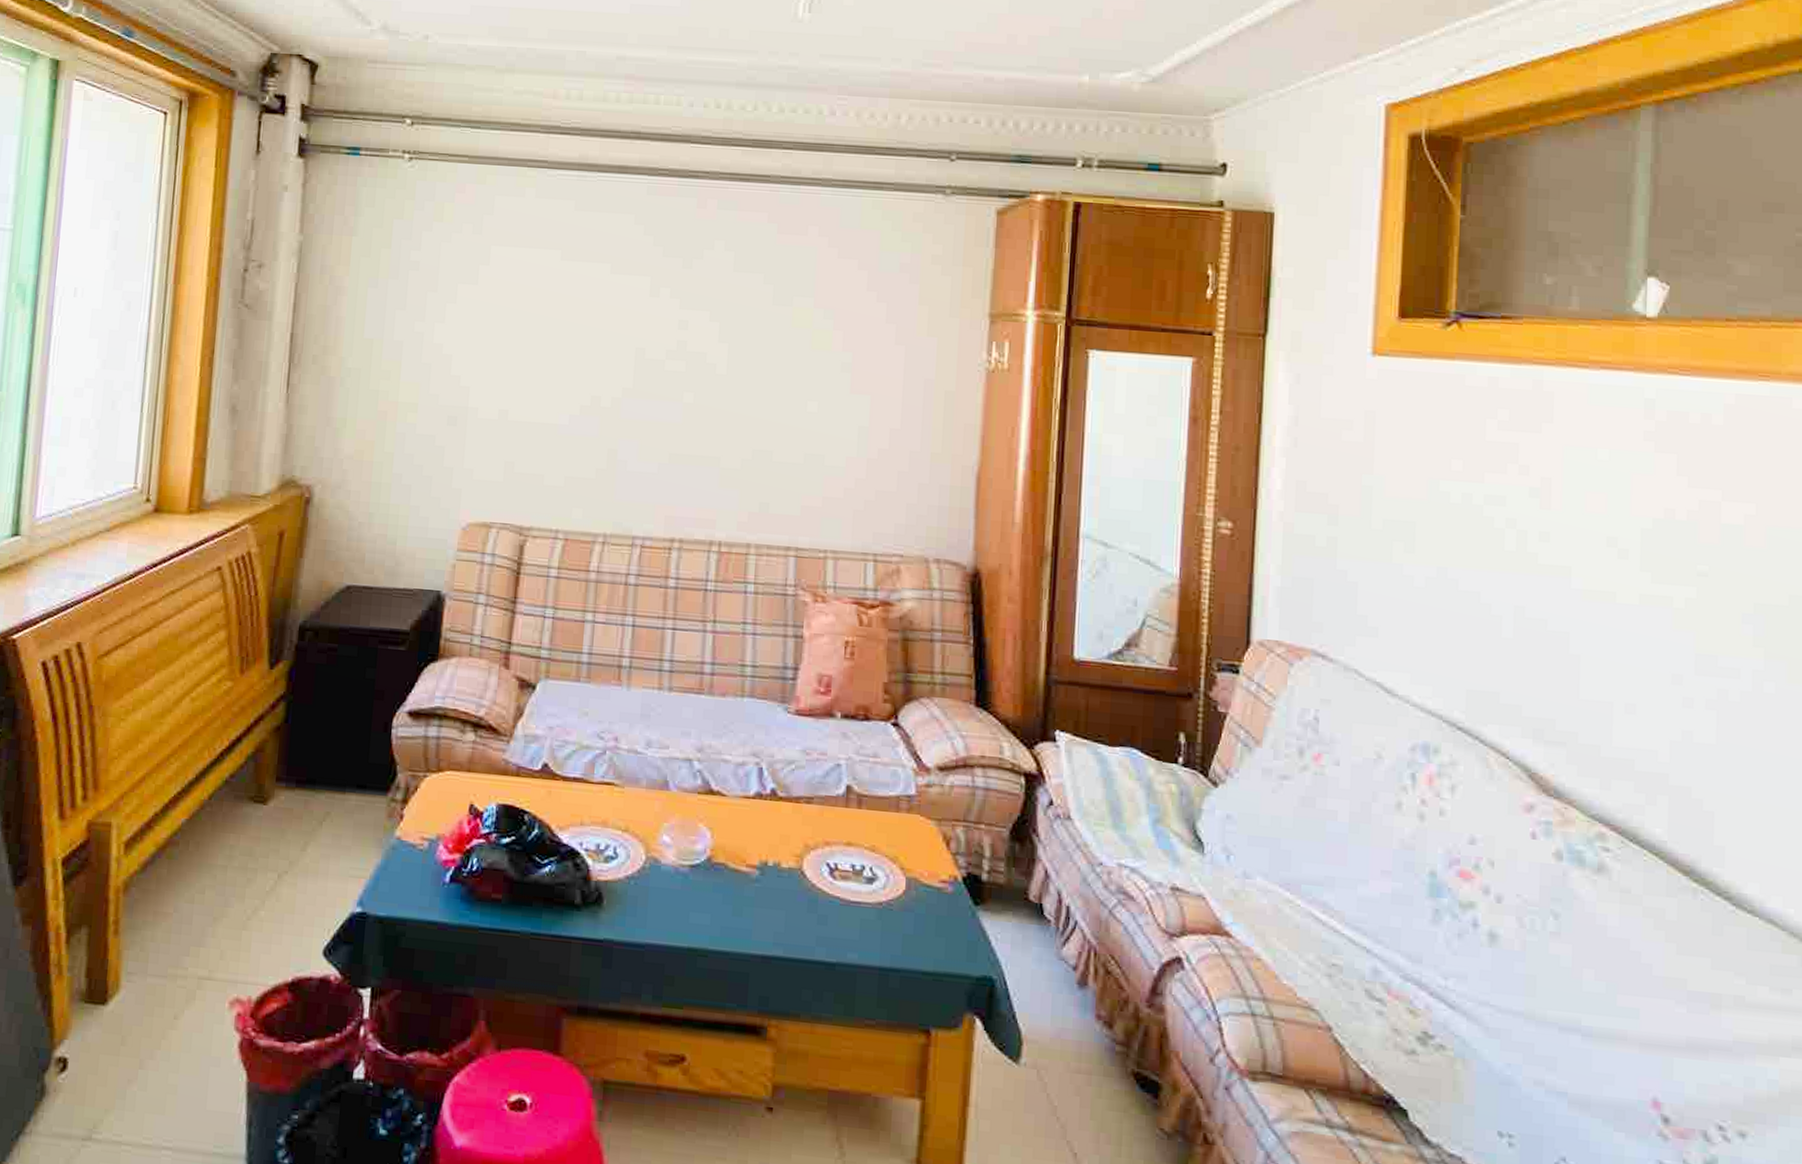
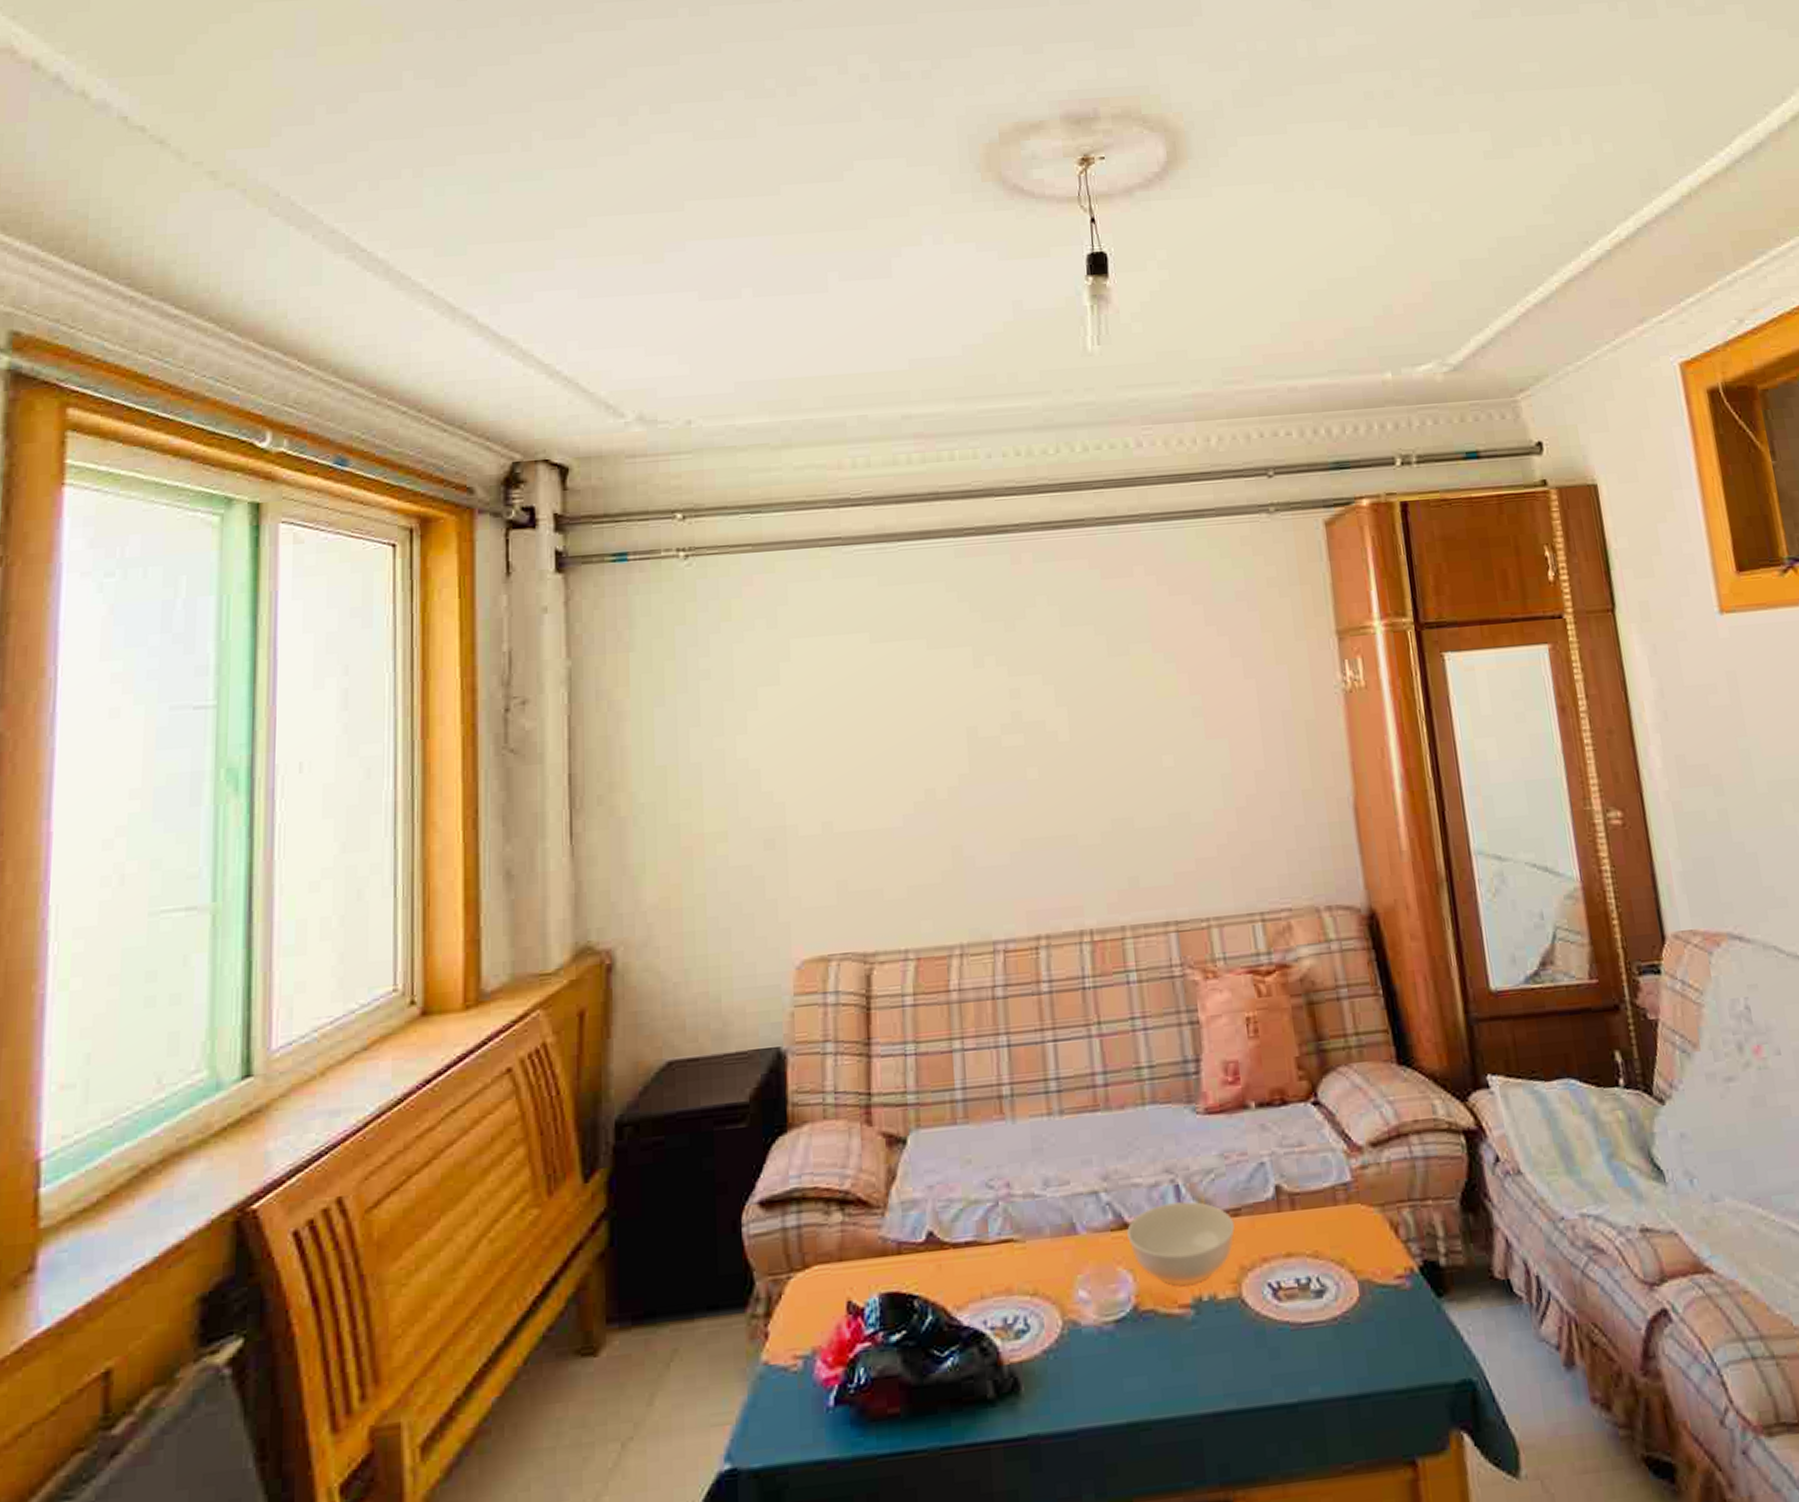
bowl: none [711,781,806,852] -> present [1127,1201,1235,1287]

